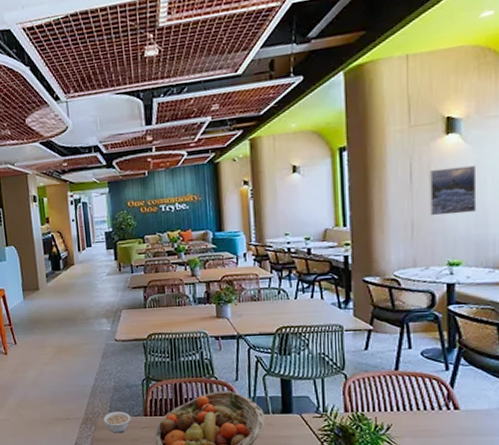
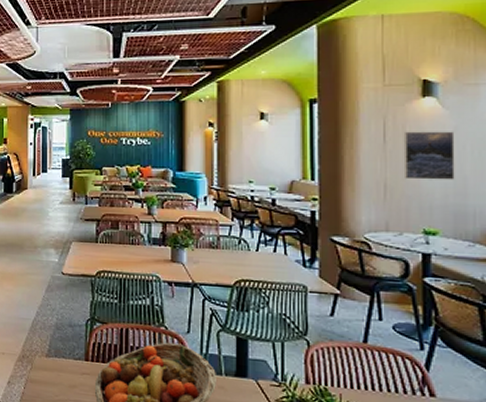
legume: present [103,411,131,433] -> none [40,351,71,377]

